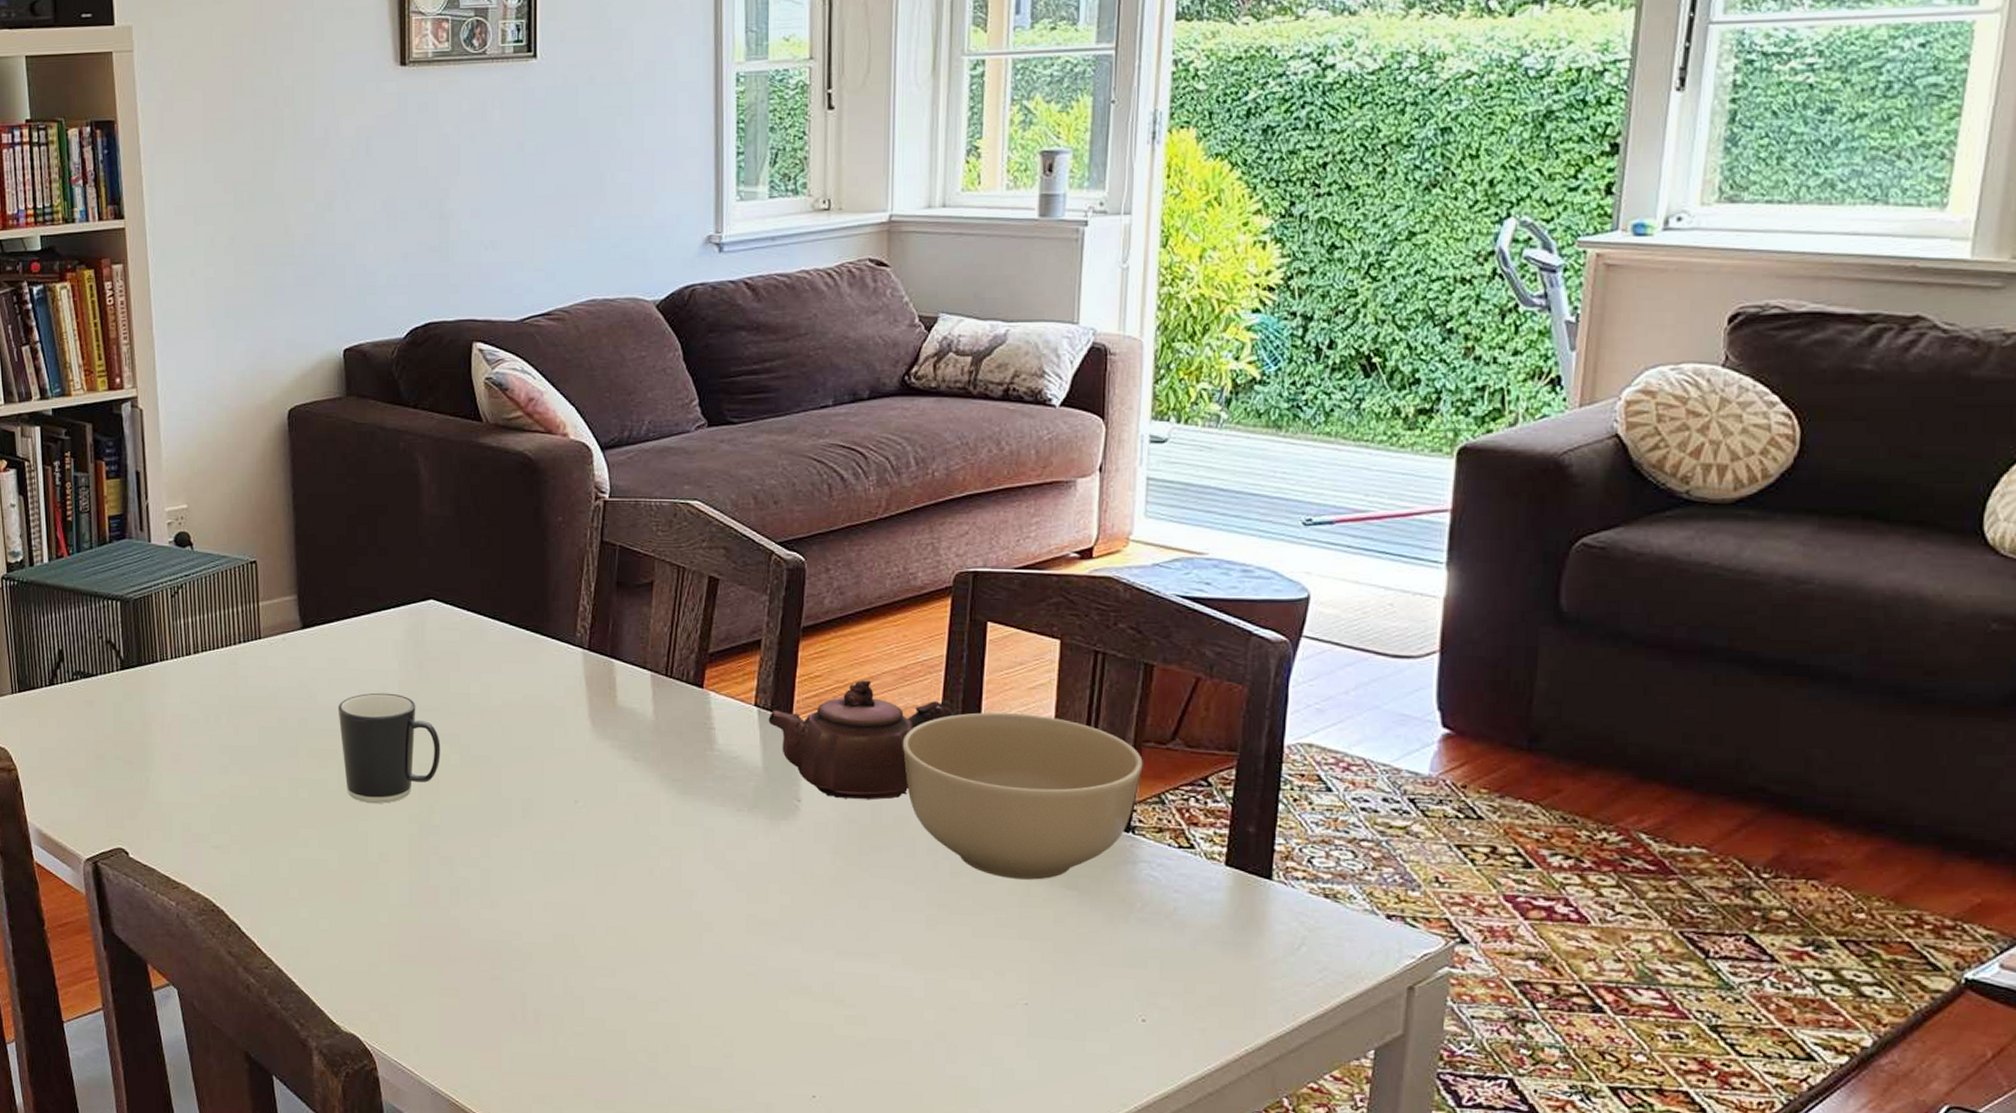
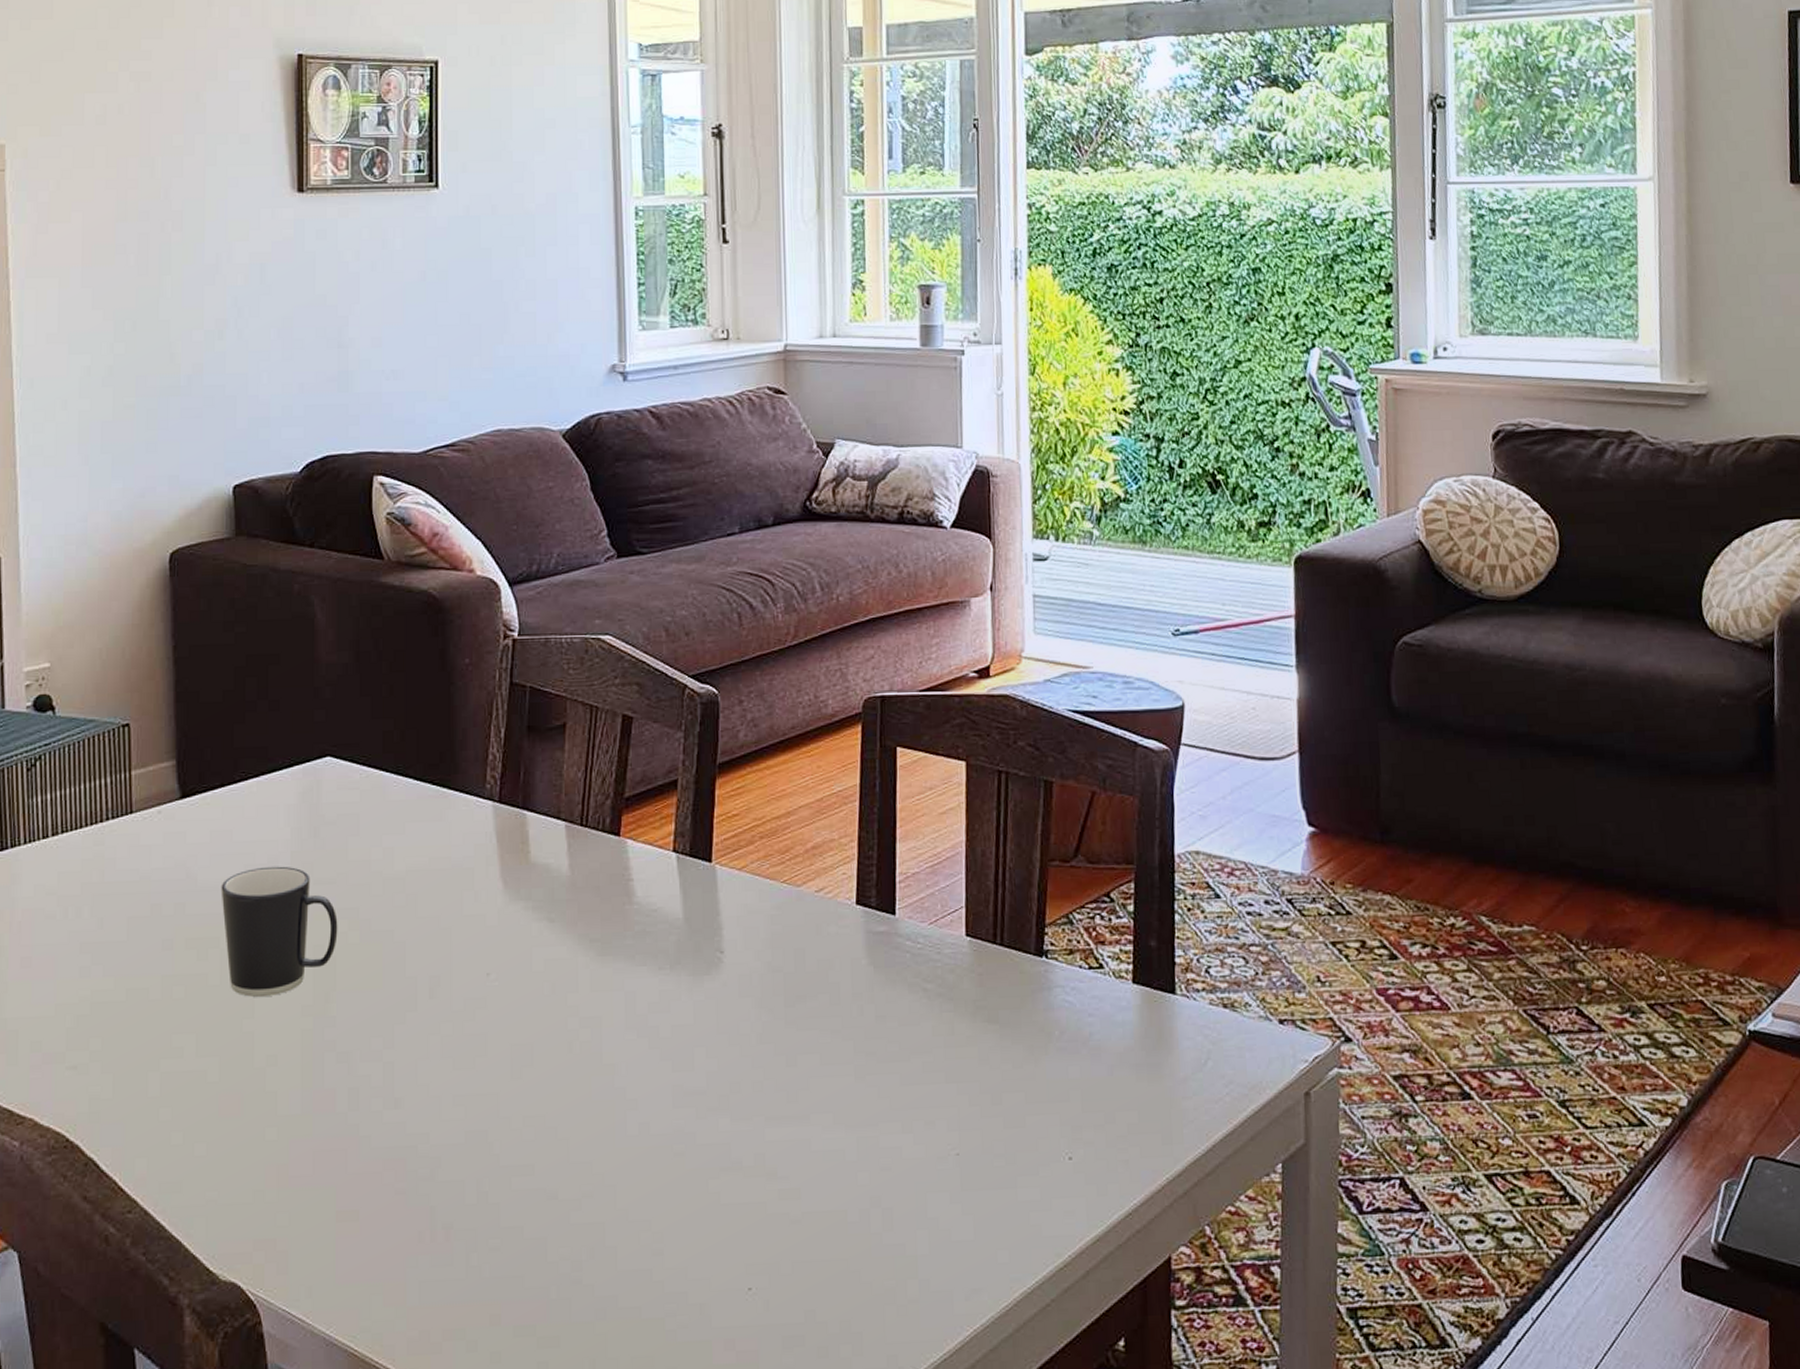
teapot: present [768,680,954,800] -> none [687,816,871,947]
bowl: present [902,712,1143,880] -> none [821,840,1050,1018]

